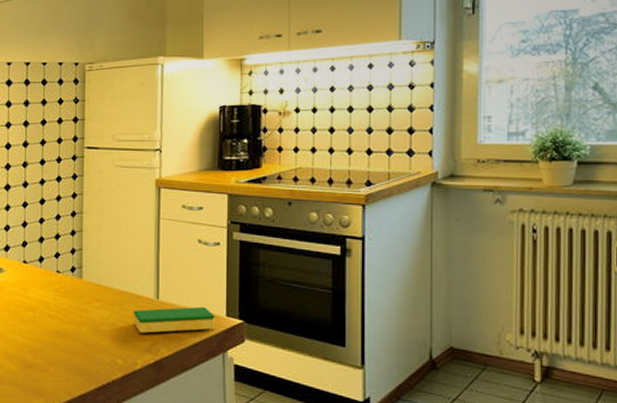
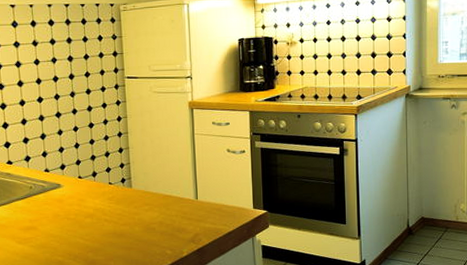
dish sponge: present [133,306,215,333] -> none [178,202,245,228]

